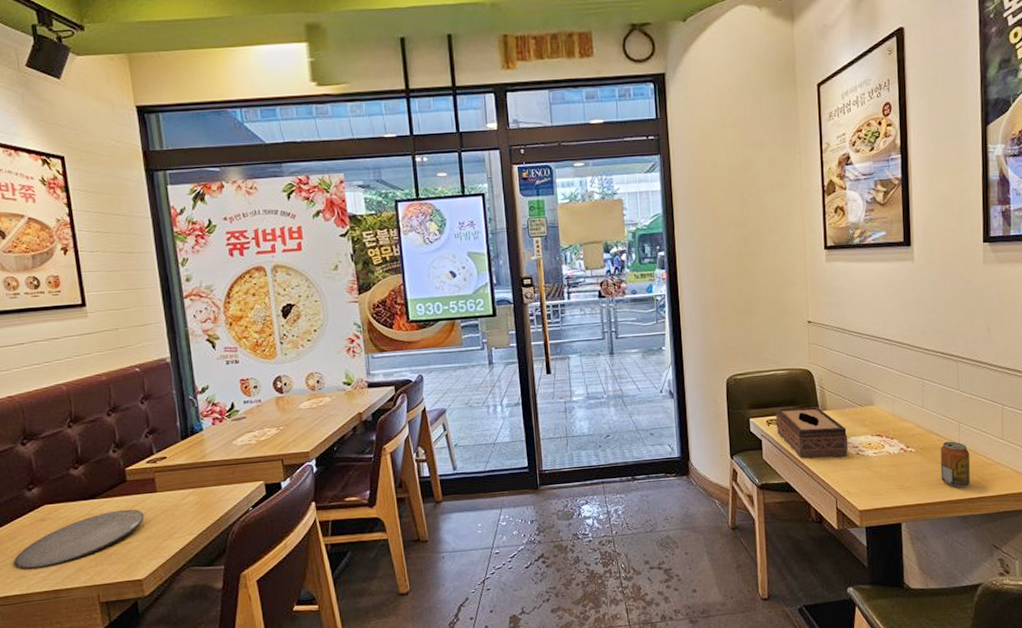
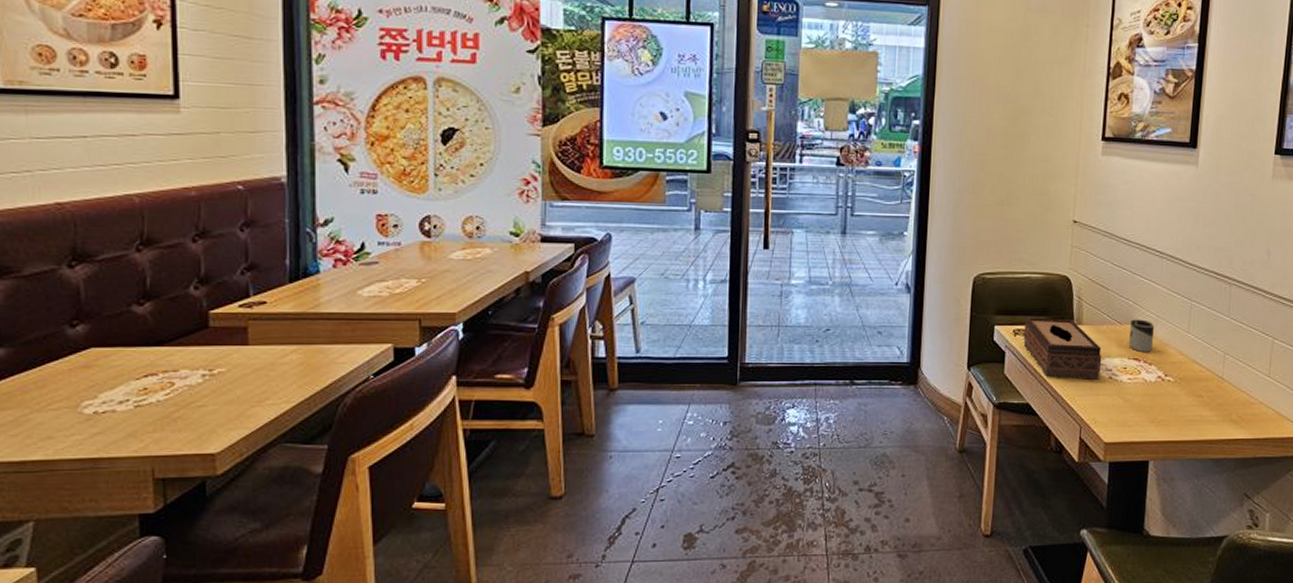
plate: present [13,509,145,570] -> none [39,363,228,430]
cup: none [870,400,893,429] -> present [1129,319,1155,353]
beverage can: present [940,441,971,488] -> none [1198,373,1232,427]

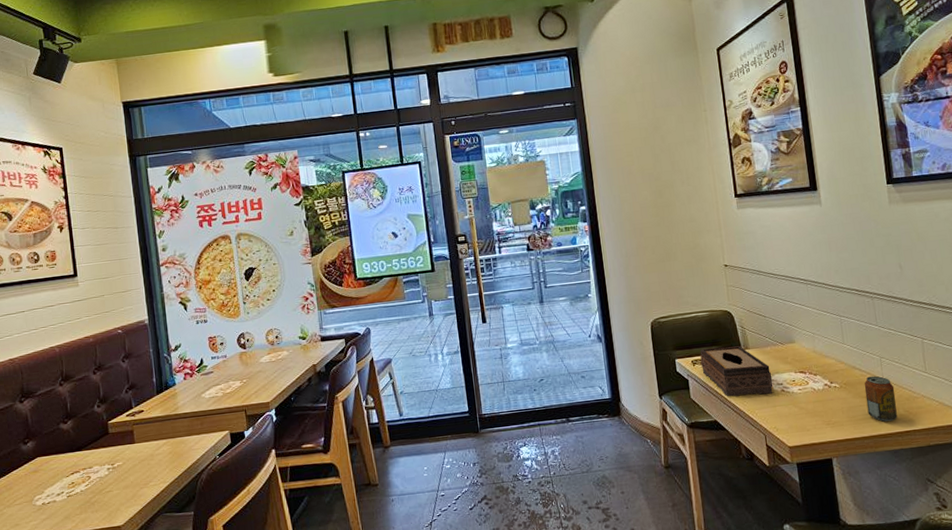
cup: present [1129,319,1155,353] -> none [790,338,815,366]
beverage can: none [1198,373,1232,427] -> present [864,375,898,422]

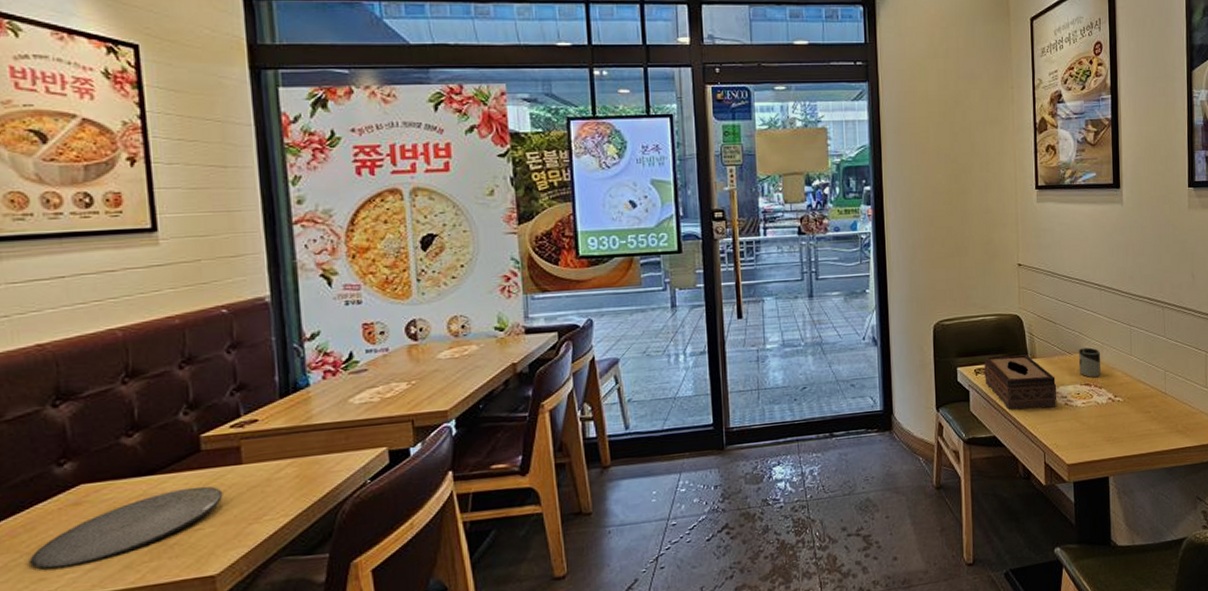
plate: none [9,459,124,519] -> present [29,486,223,570]
cup: none [790,338,815,366] -> present [1079,347,1102,378]
beverage can: present [864,375,898,422] -> none [1147,390,1176,439]

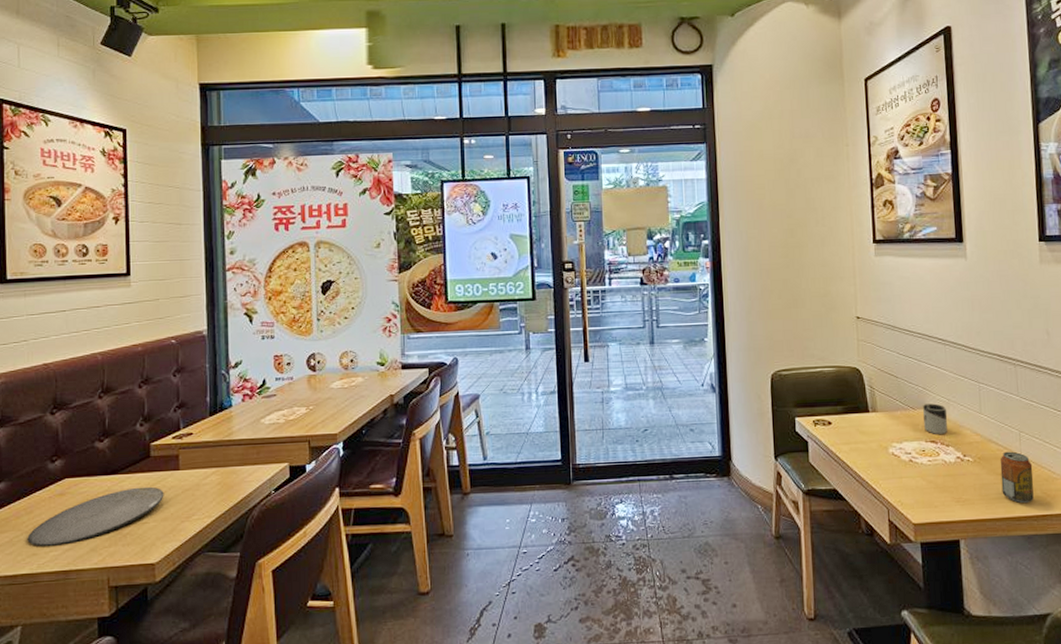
tissue box: present [984,354,1057,411] -> none [823,407,901,464]
beverage can: none [1147,390,1176,439] -> present [1000,451,1034,504]

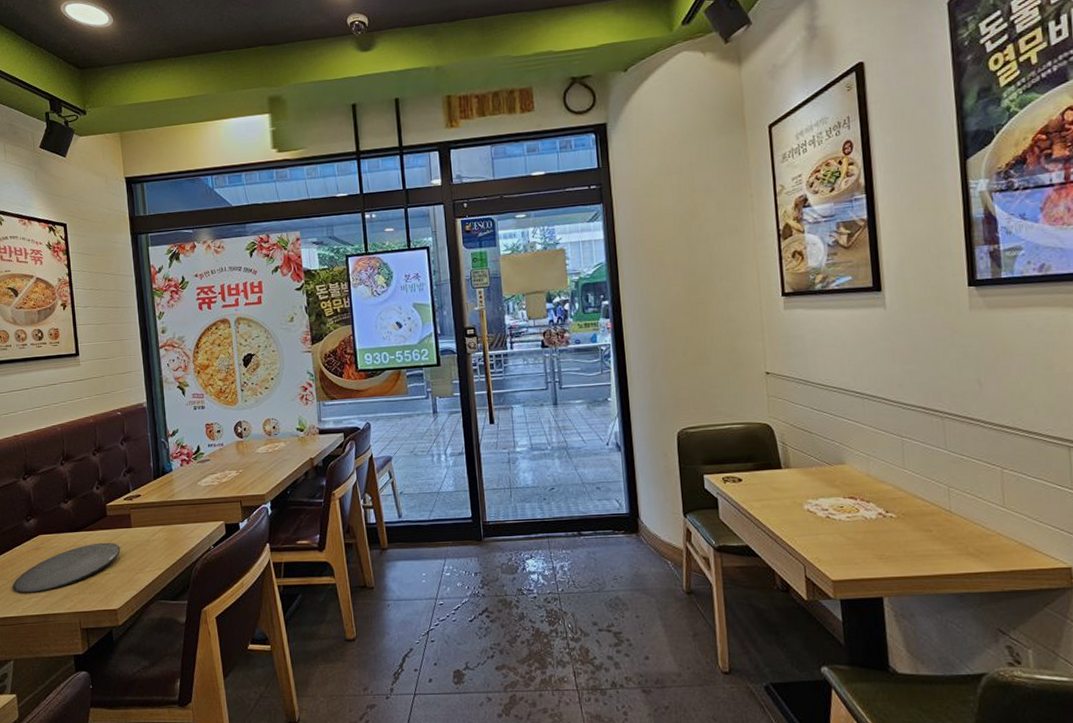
cup: present [923,403,948,435] -> none [840,459,868,491]
beverage can: present [1000,451,1034,504] -> none [926,507,966,561]

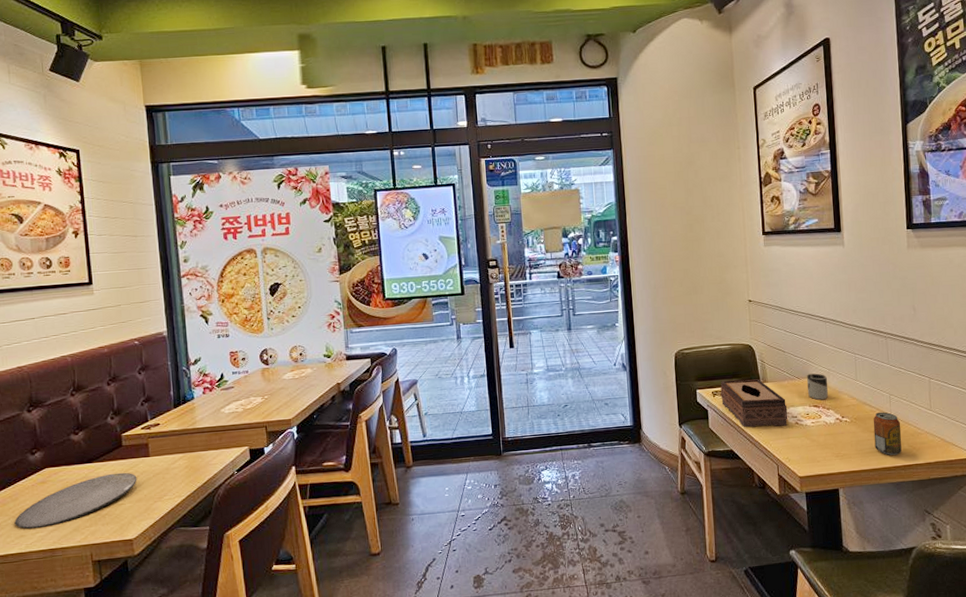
tissue box: none [732,464,817,521] -> present [720,379,788,428]
cup: none [840,459,868,491] -> present [807,373,829,400]
beverage can: none [926,507,966,561] -> present [873,412,902,456]

